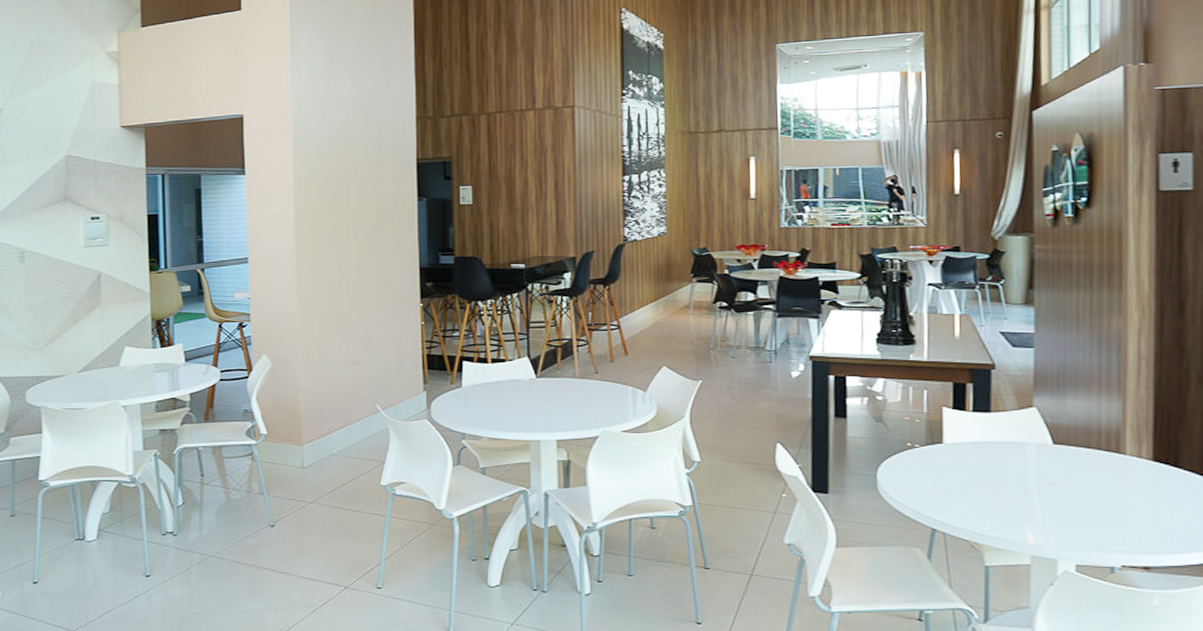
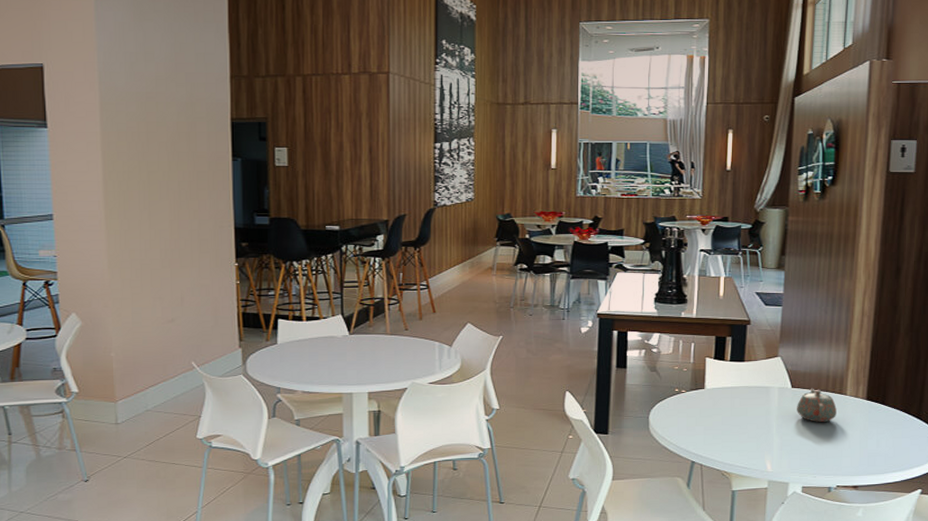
teapot: none [1061,445,1114,486] -> present [797,388,837,422]

